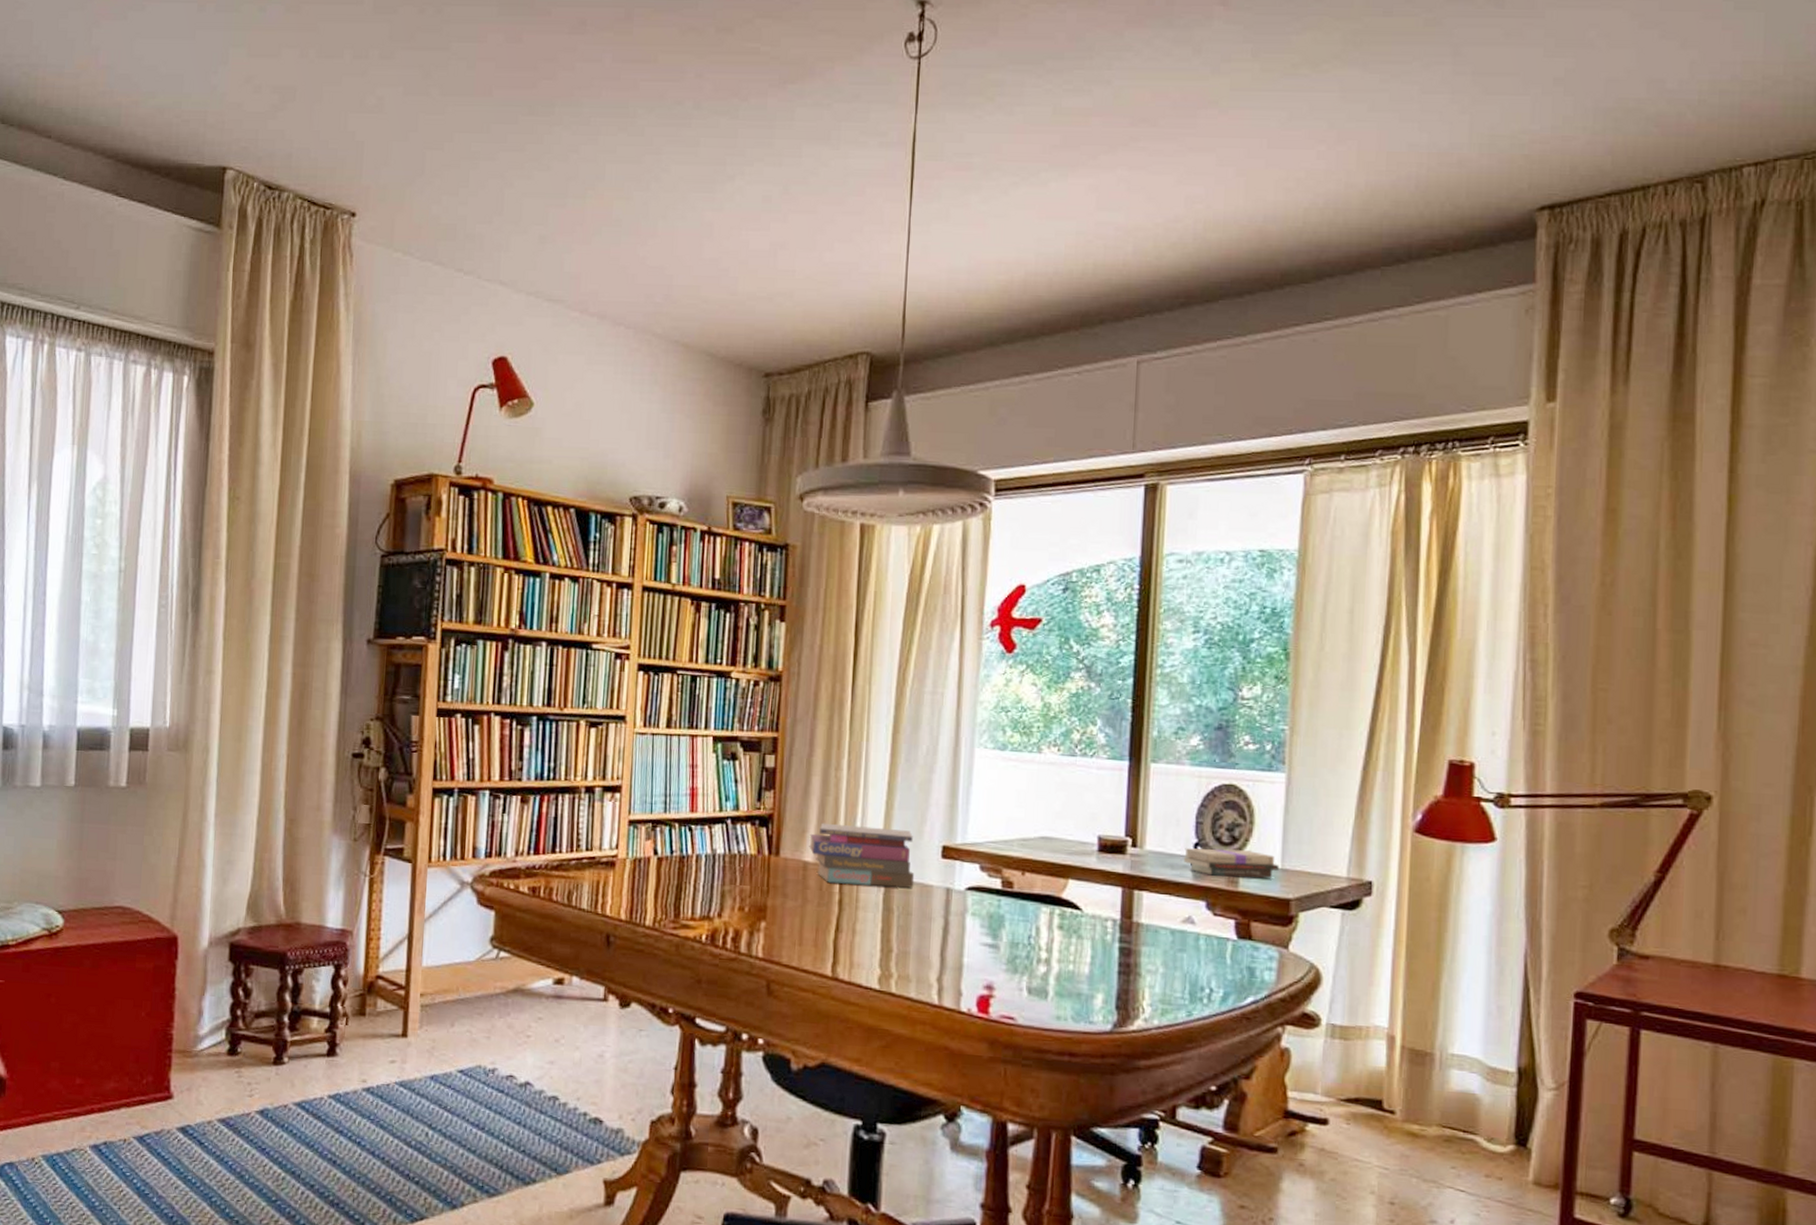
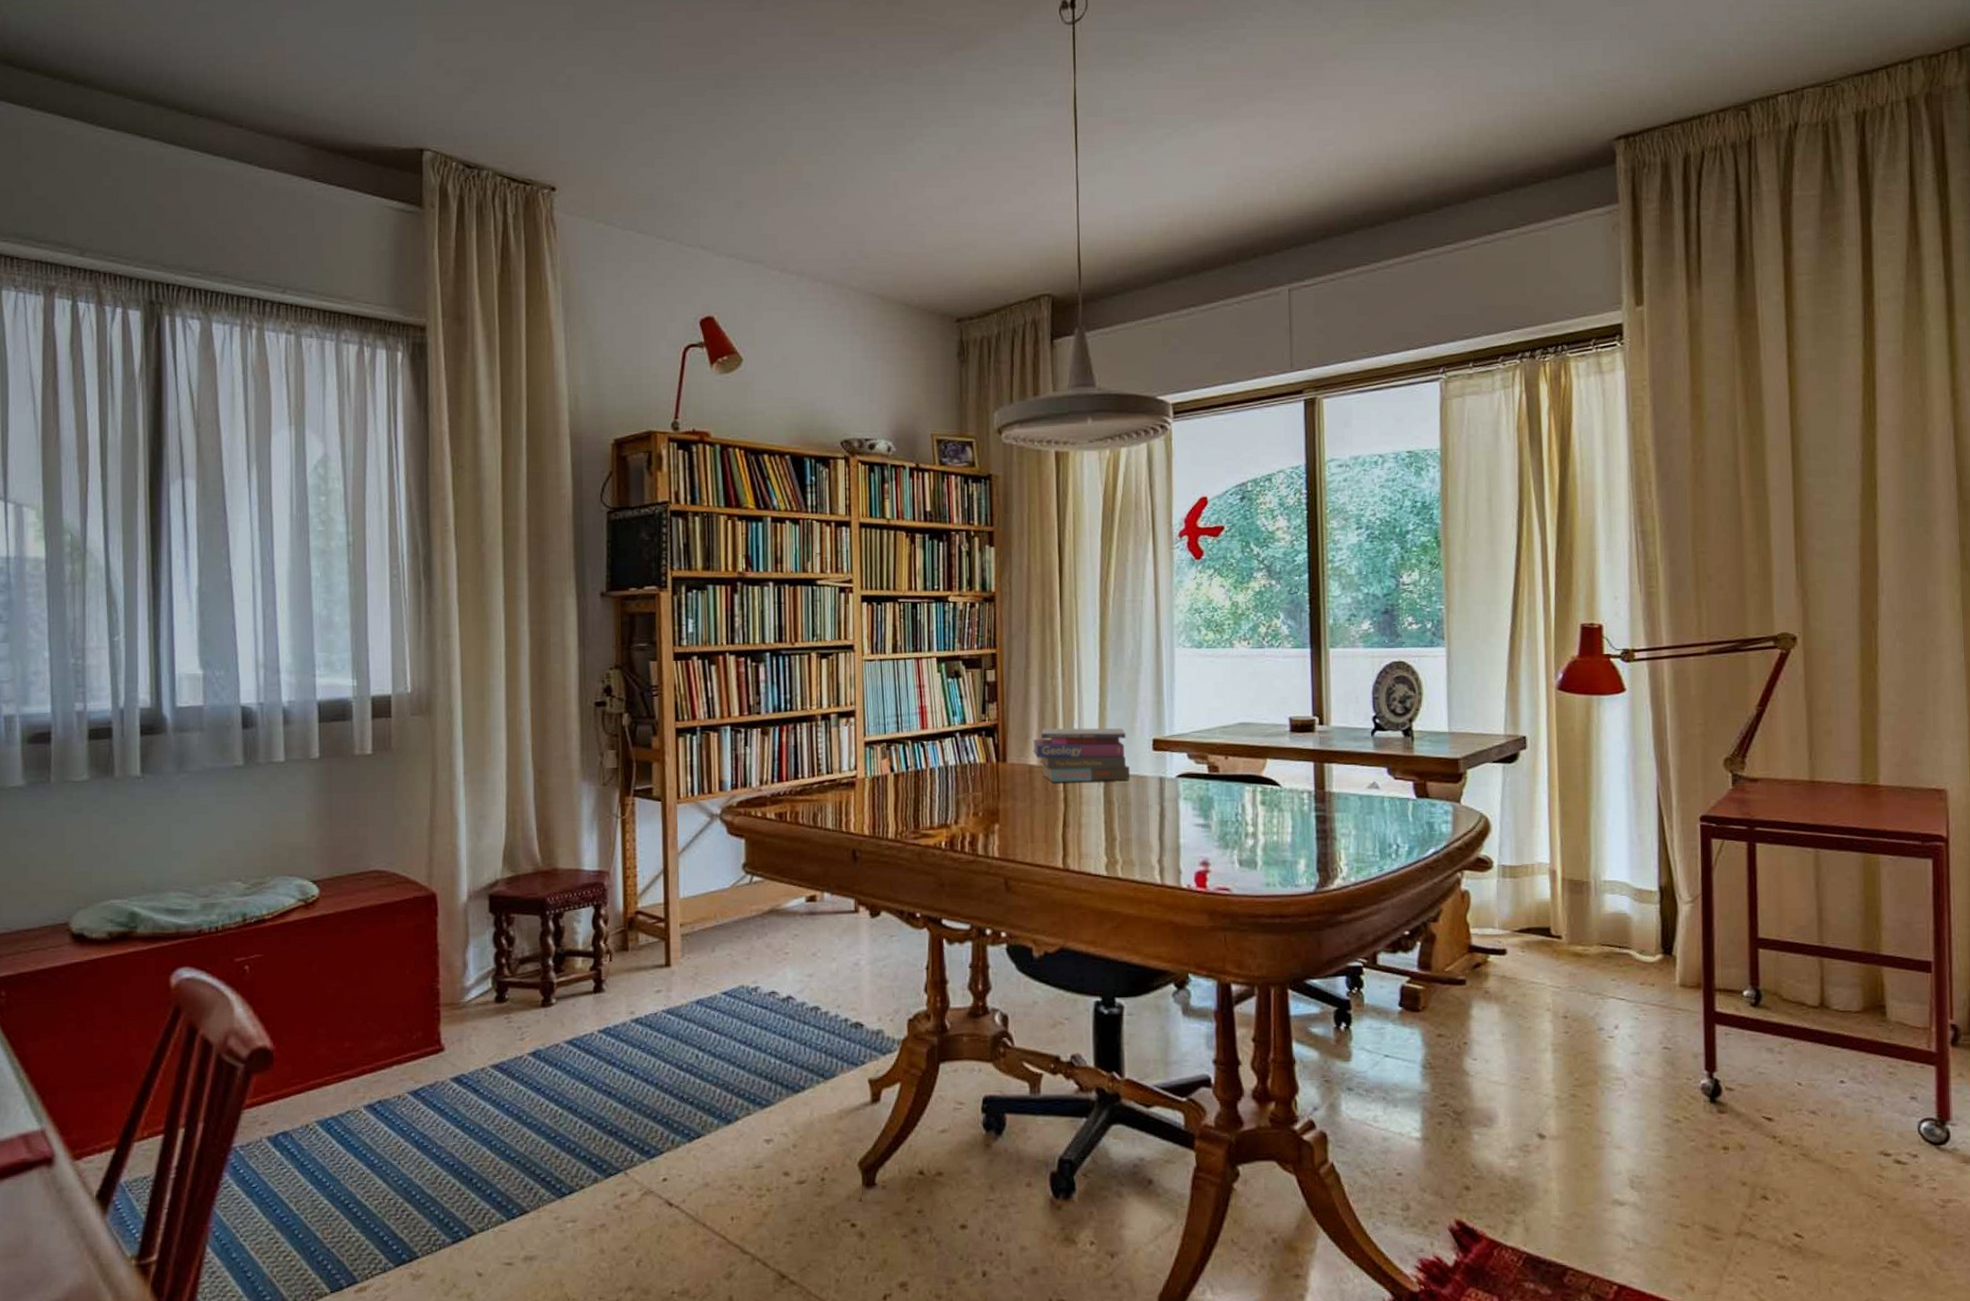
books: present [1184,848,1279,878] -> none [1365,719,1447,744]

